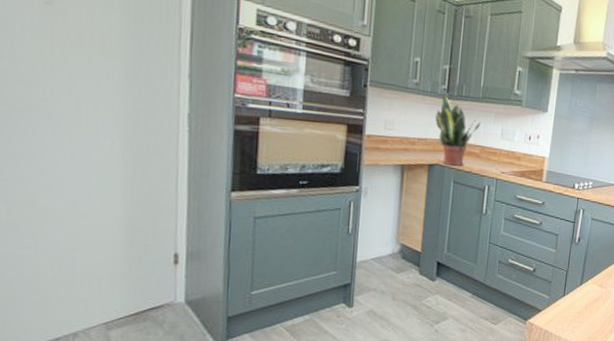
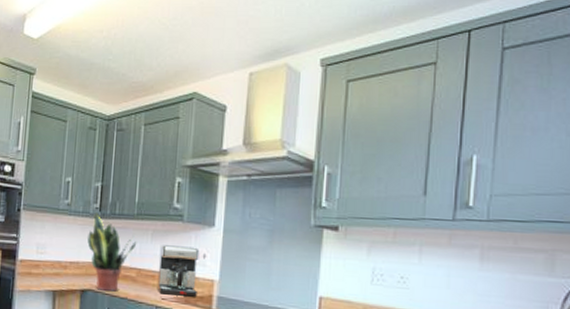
coffee maker: none [497,126,535,171] -> present [157,245,200,297]

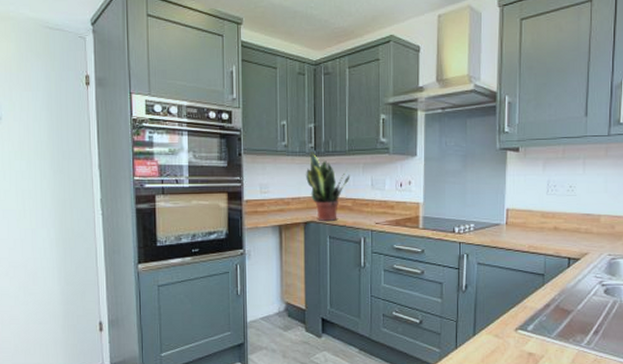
coffee maker: present [157,245,200,297] -> none [371,175,406,219]

